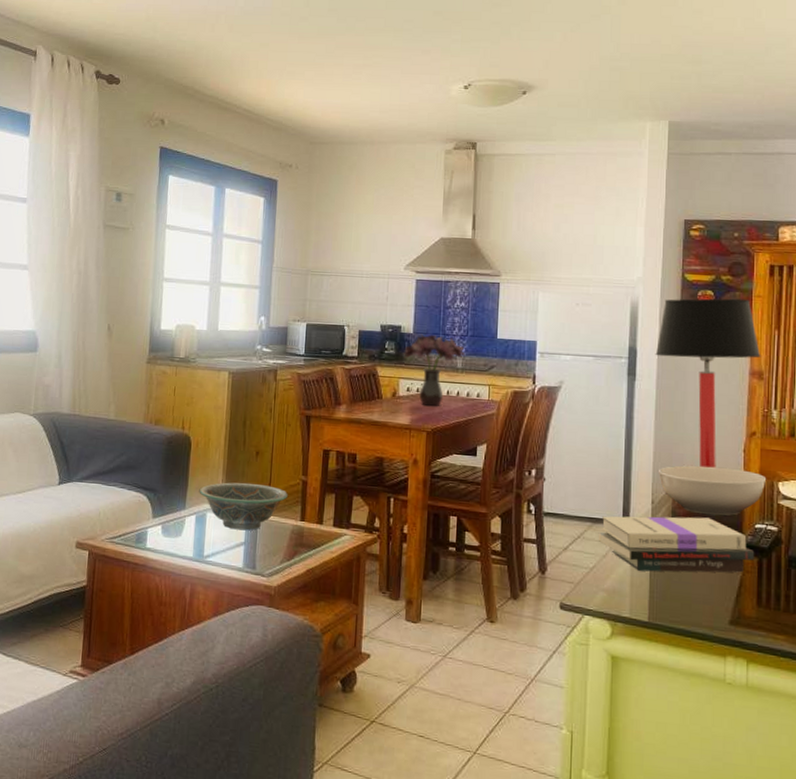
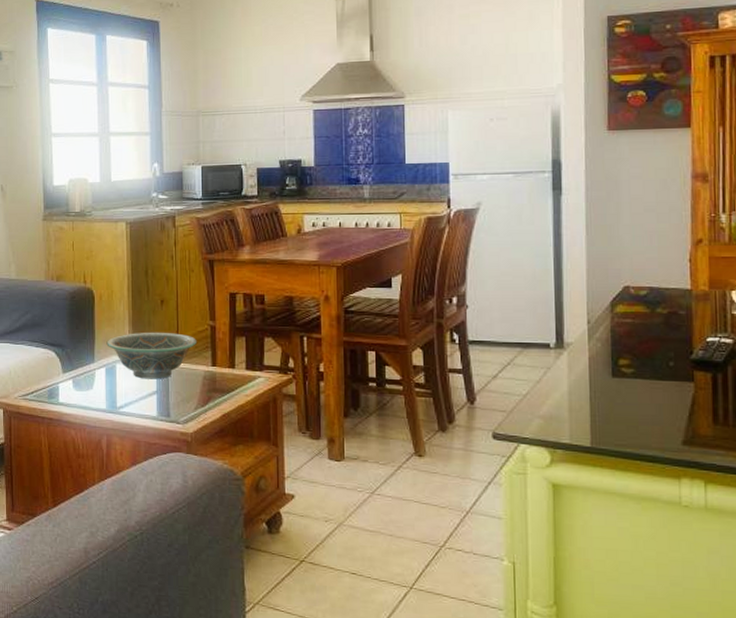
flower arrangement: present [402,334,466,407] -> none [305,166,373,241]
books: present [598,516,755,573] -> none [529,334,708,395]
table lamp: present [655,298,761,468] -> none [582,96,705,281]
bowl: present [657,465,767,516] -> none [592,279,718,332]

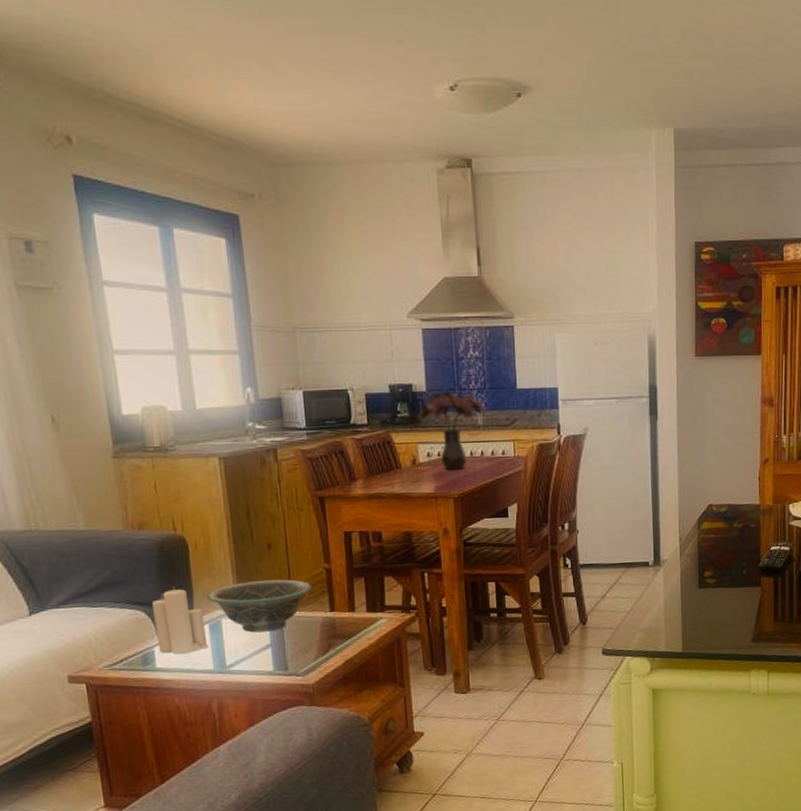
candle: none [60,332,103,393] -> present [151,587,208,655]
flower arrangement: none [305,166,373,241] -> present [417,391,486,471]

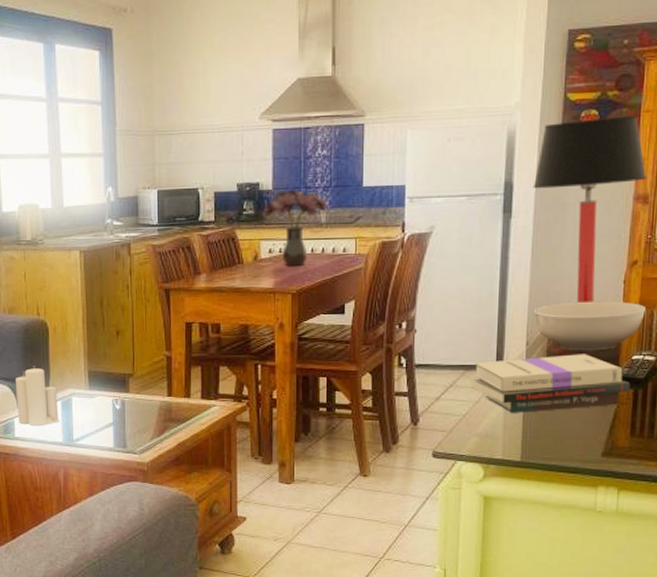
decorative bowl: present [207,579,313,633] -> none [62,363,154,411]
books: none [632,547,771,607] -> present [470,354,631,413]
table lamp: none [674,324,771,499] -> present [533,115,647,303]
bowl: none [683,496,779,545] -> present [533,301,647,351]

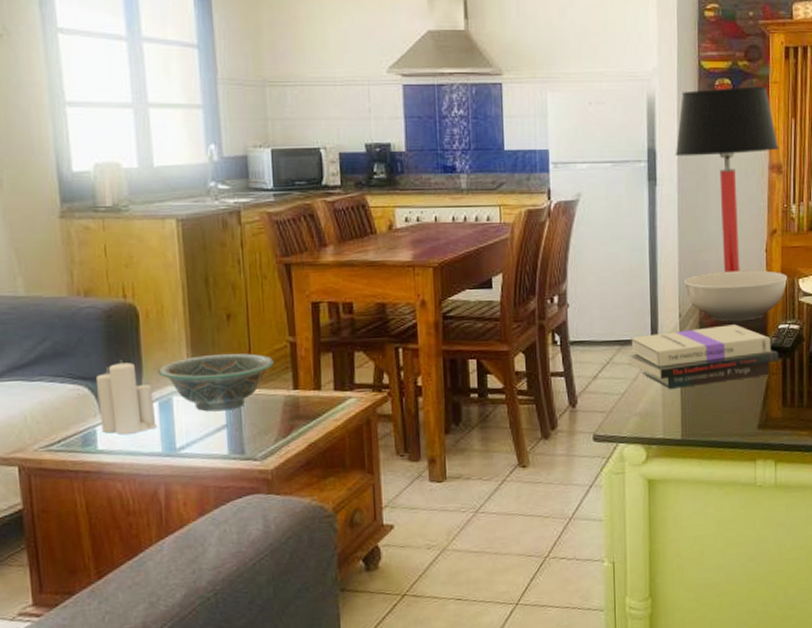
decorative bowl: none [62,363,154,411] -> present [158,353,275,412]
flower arrangement: present [262,189,330,267] -> none [395,151,470,238]

